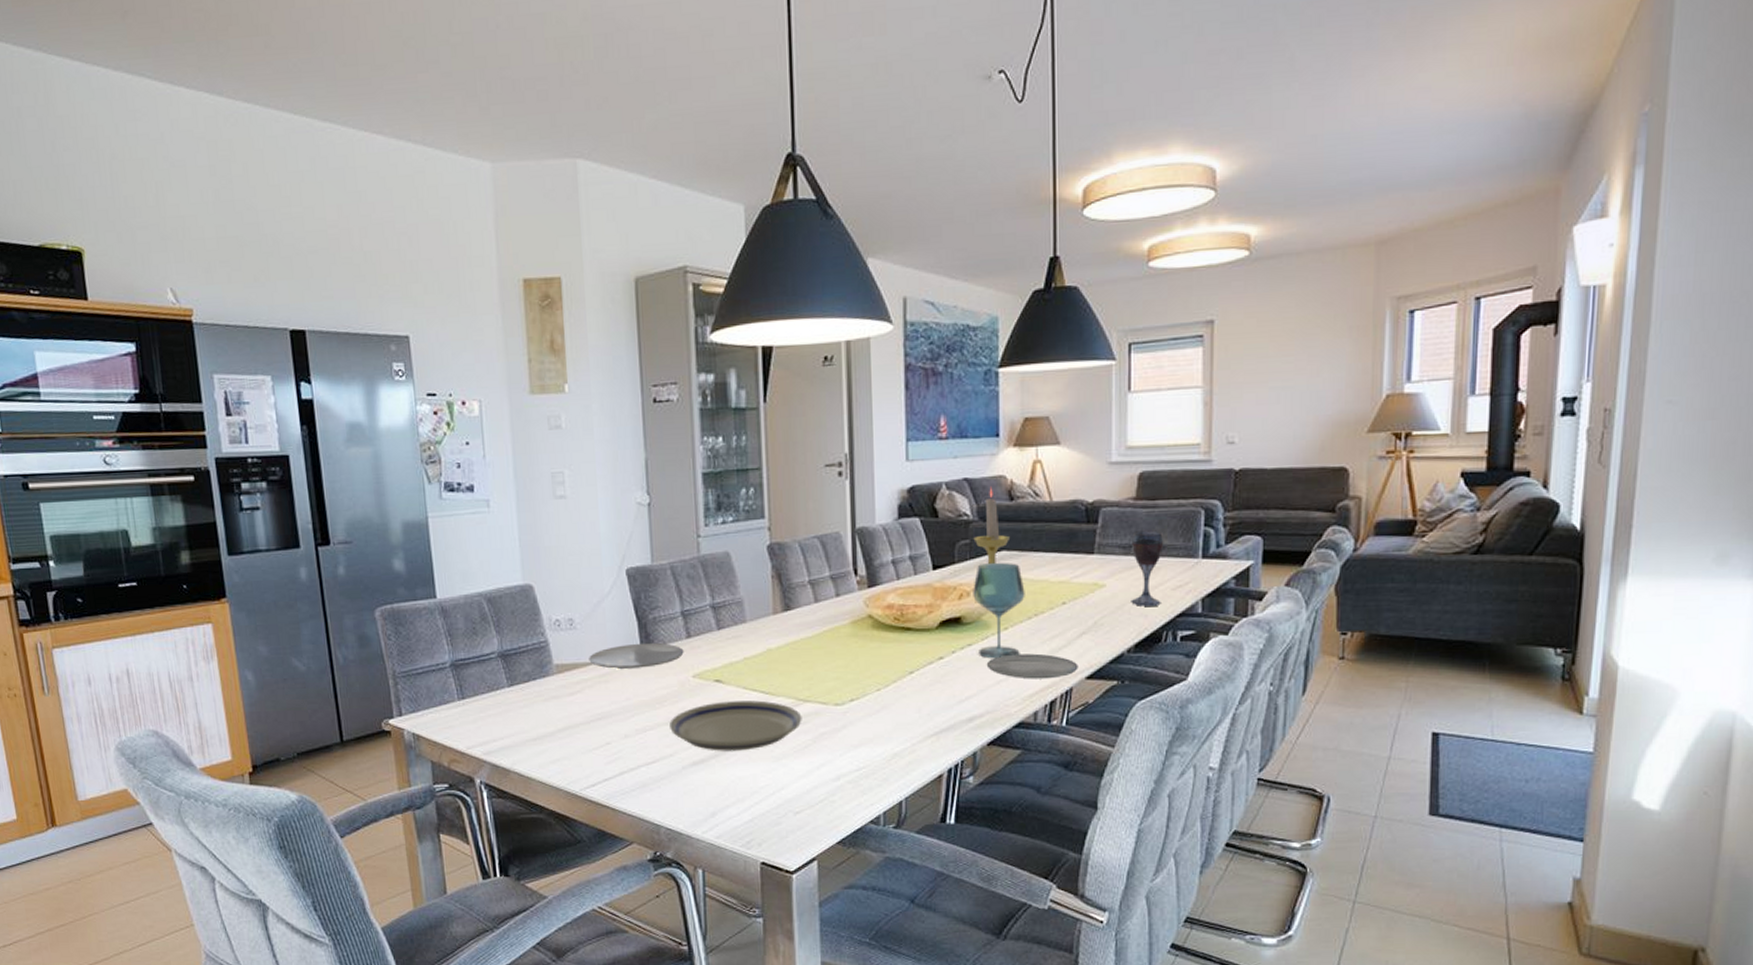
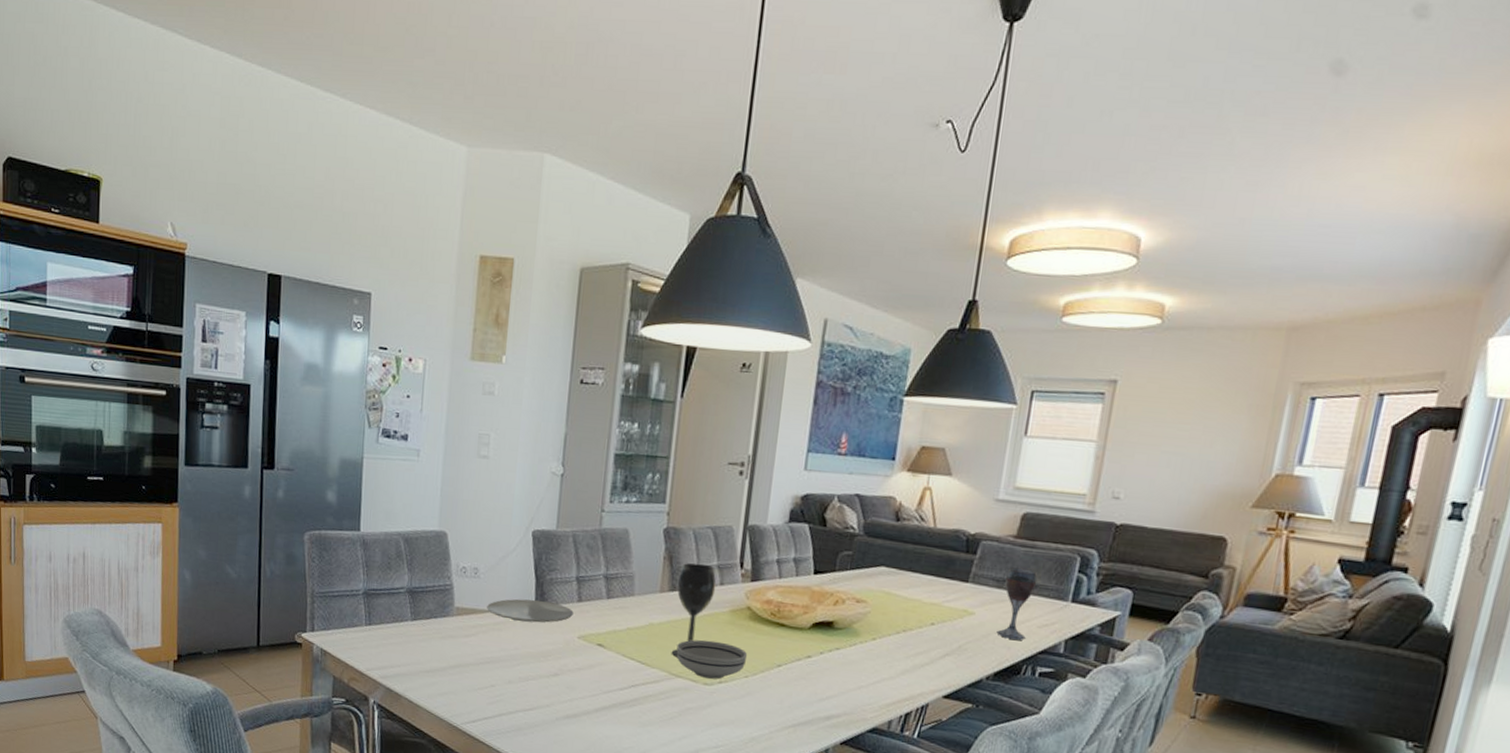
plate: present [669,700,802,751] -> none [550,664,672,713]
wine glass: none [790,576,832,681] -> present [671,562,717,657]
bowl: none [800,657,877,698] -> present [676,639,748,680]
candlestick: present [973,487,1011,564] -> none [856,506,892,577]
wine glass: present [973,562,1025,659] -> none [845,575,898,666]
plate: present [986,653,1078,679] -> none [850,663,937,693]

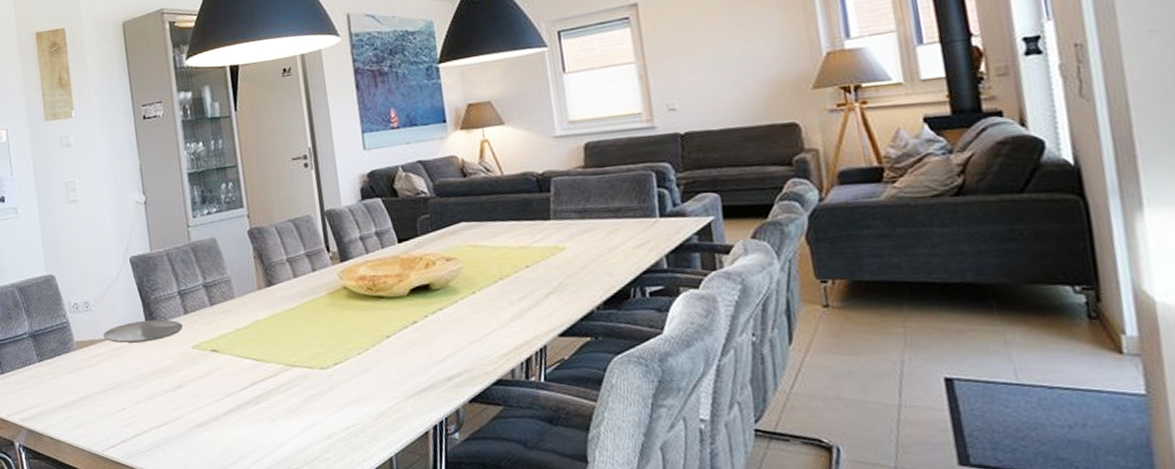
wine glass: present [671,562,717,657] -> none [271,255,310,348]
bowl: present [676,639,748,680] -> none [286,325,356,363]
cup: present [996,567,1038,640] -> none [586,195,625,266]

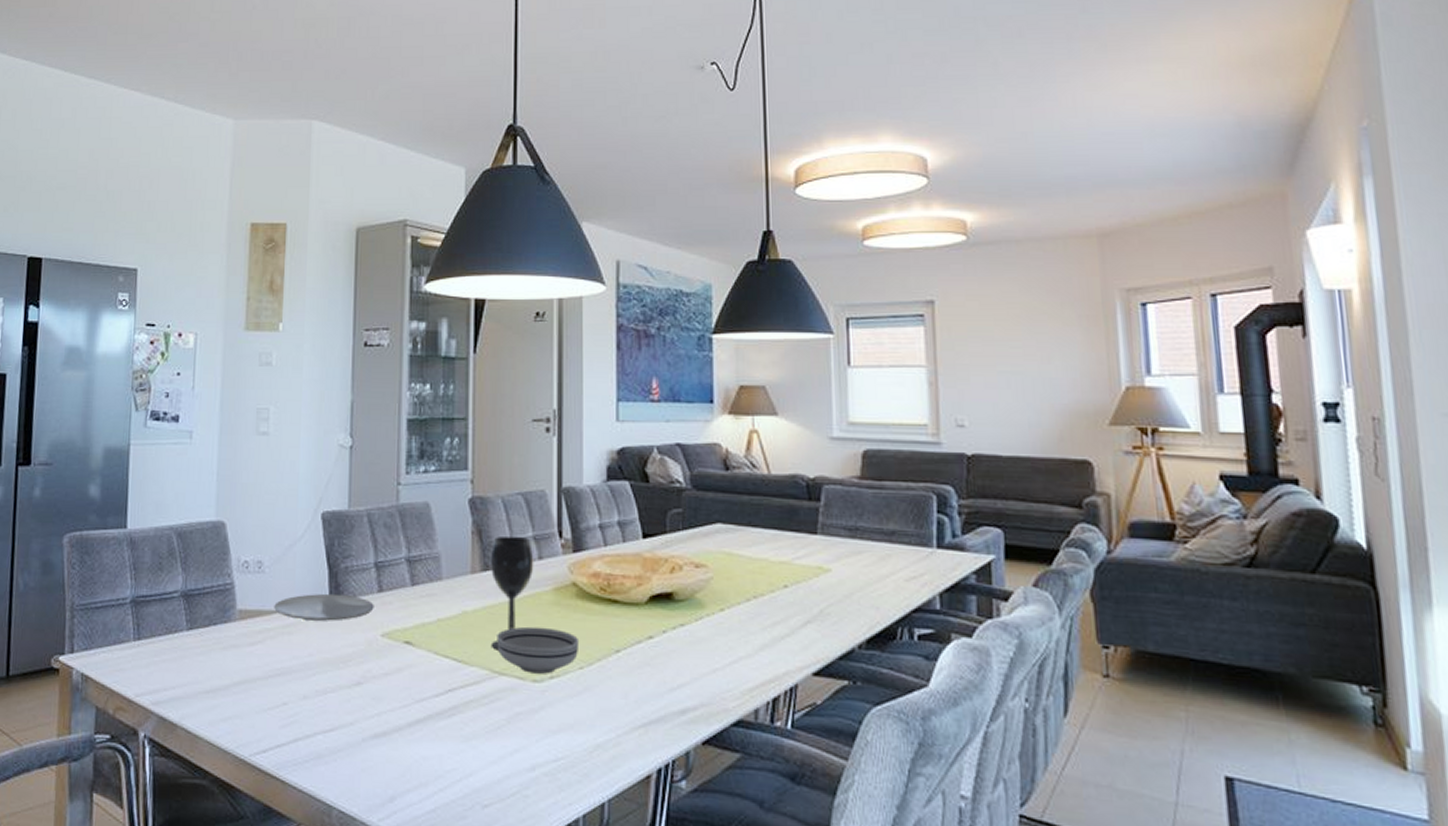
wine glass: none [271,255,310,348] -> present [490,535,534,650]
bowl: none [286,325,356,363] -> present [497,626,580,674]

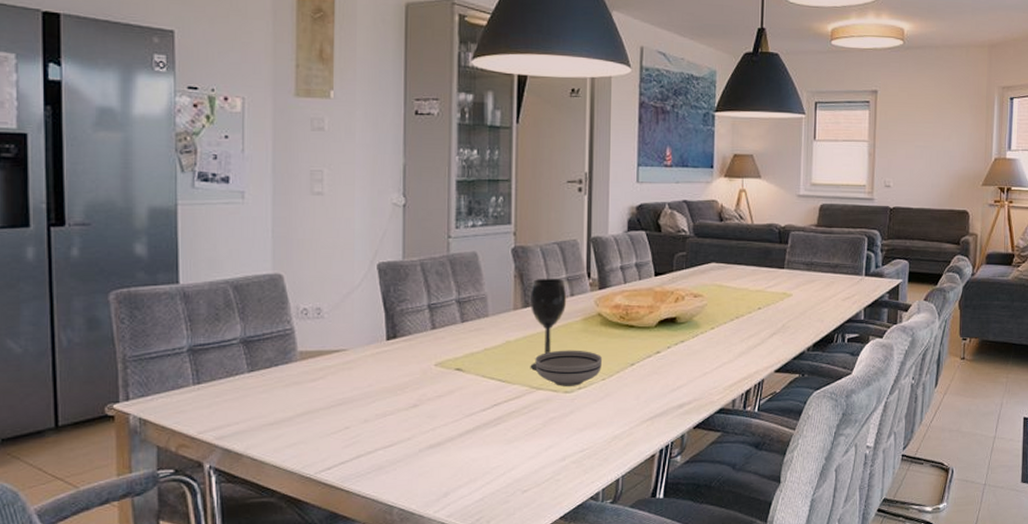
plate: present [274,593,374,621] -> none [334,332,428,357]

